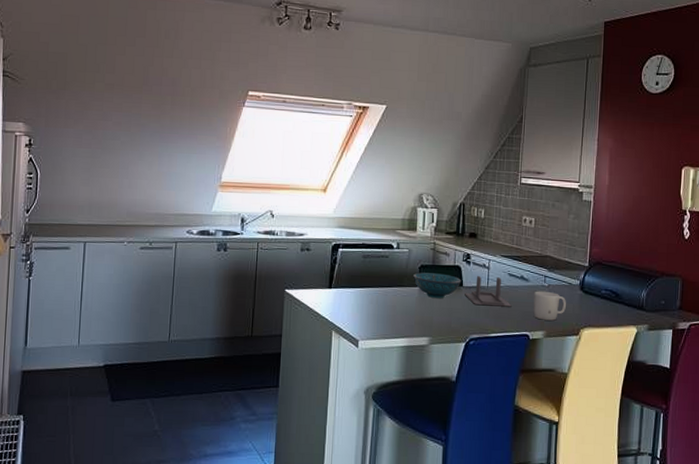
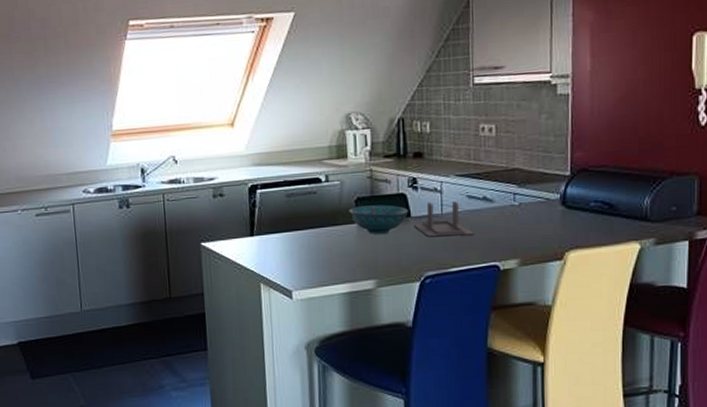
mug: present [533,291,567,321] -> none [502,211,545,246]

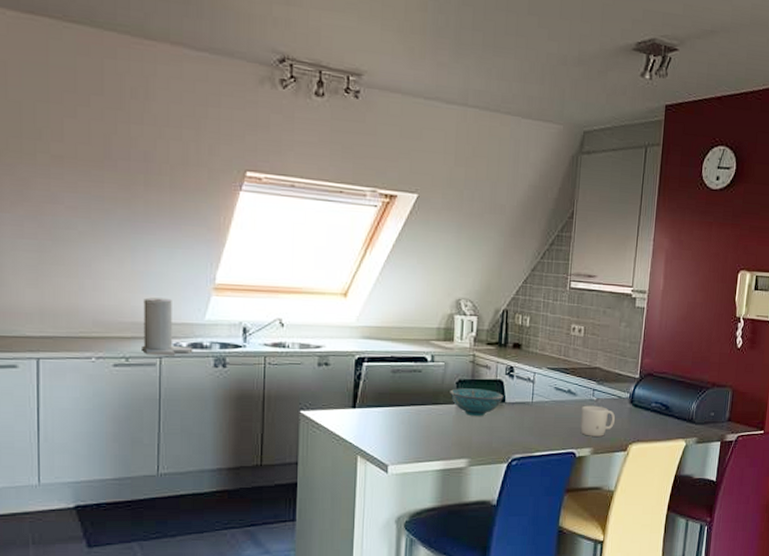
paper towel: none [54,149,100,204] -> present [142,297,193,356]
napkin holder: present [414,201,474,237] -> none [507,390,558,423]
mug: none [502,211,545,246] -> present [580,405,616,436]

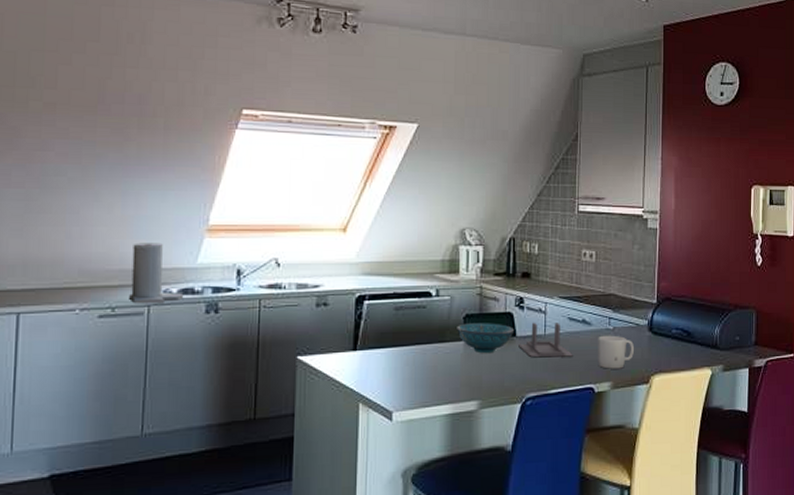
napkin holder: none [507,390,558,423] -> present [518,322,573,358]

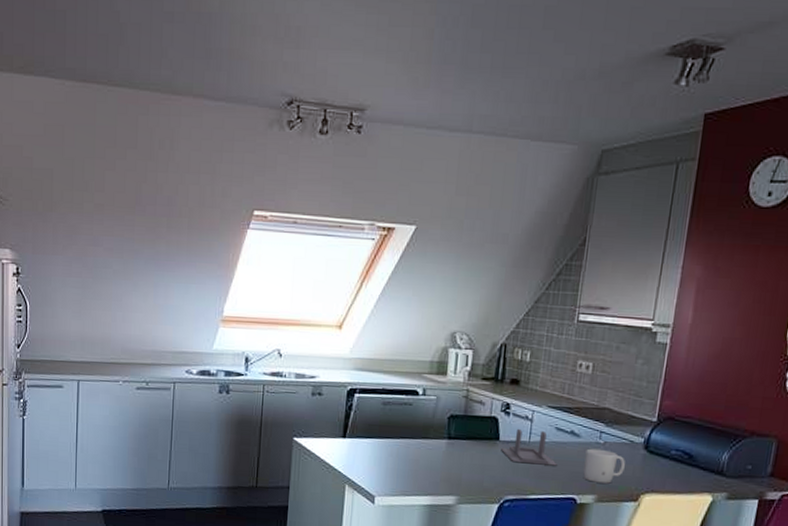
paper towel: present [129,243,184,304] -> none [159,328,202,382]
bowl: present [457,323,515,354] -> none [440,423,498,454]

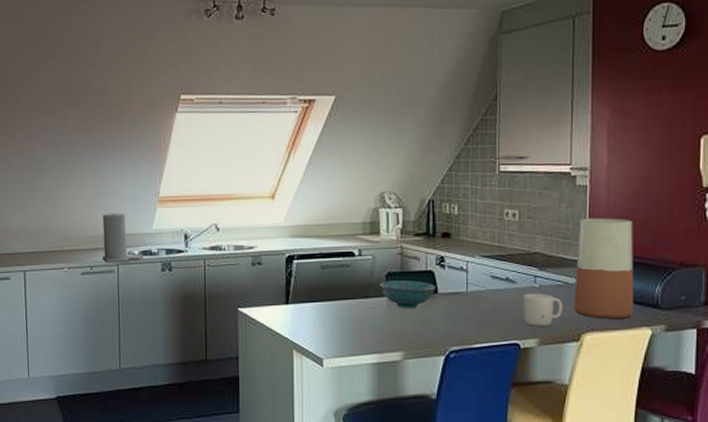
paper towel: none [159,328,202,382] -> present [102,213,144,264]
bowl: none [440,423,498,454] -> present [380,280,436,309]
napkin holder: present [501,428,557,466] -> none [441,280,497,314]
vase: none [636,377,710,483] -> present [573,218,633,319]

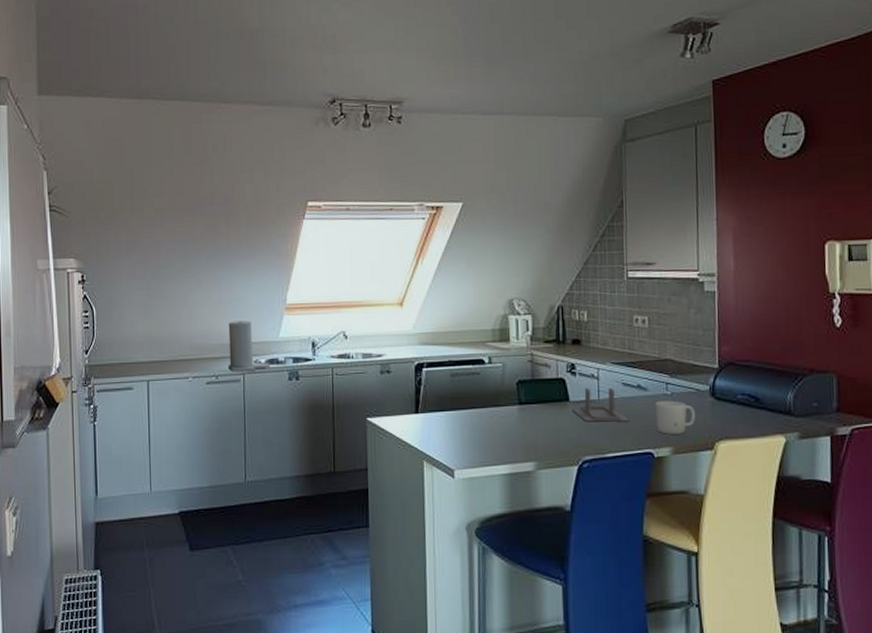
bowl: present [380,280,436,309] -> none [510,388,568,418]
napkin holder: none [441,280,497,314] -> present [572,387,629,422]
vase: present [573,218,633,319] -> none [706,324,766,427]

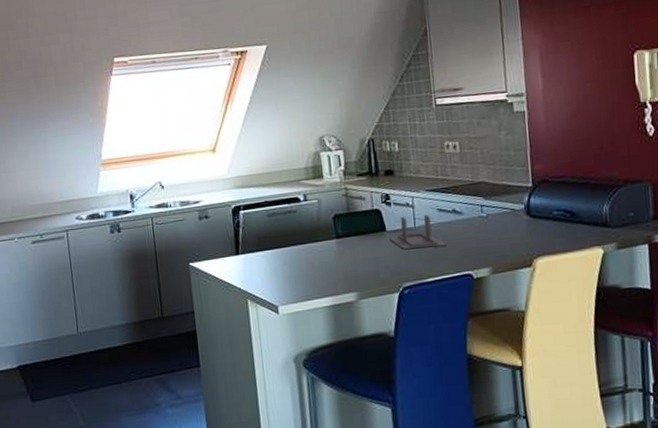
paper towel: present [228,320,271,373] -> none [47,179,92,231]
mug: present [655,400,696,434] -> none [471,222,513,255]

